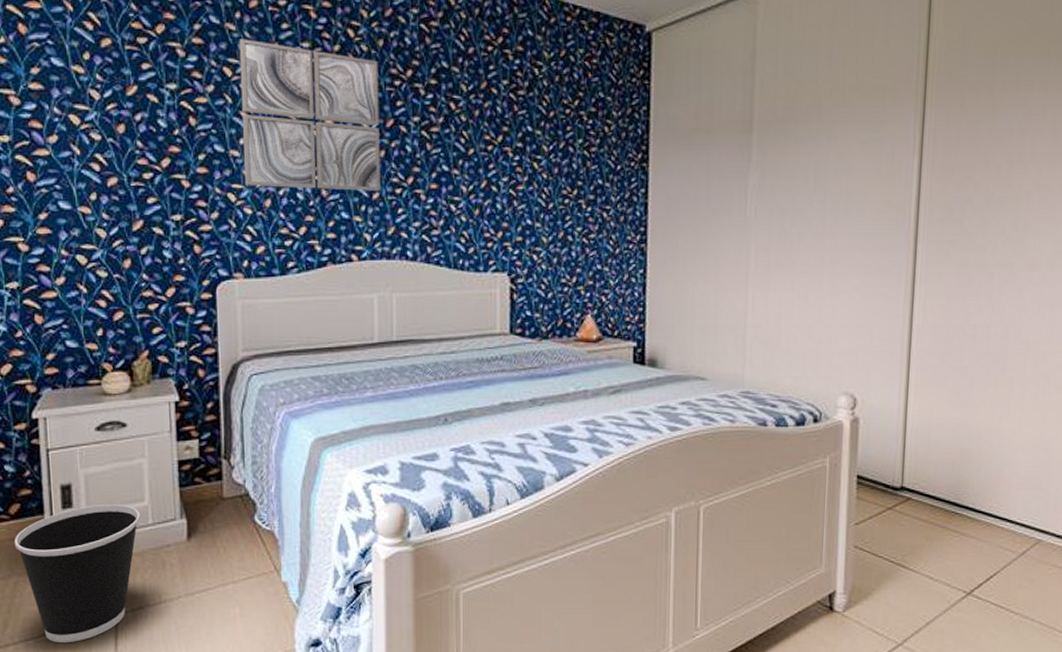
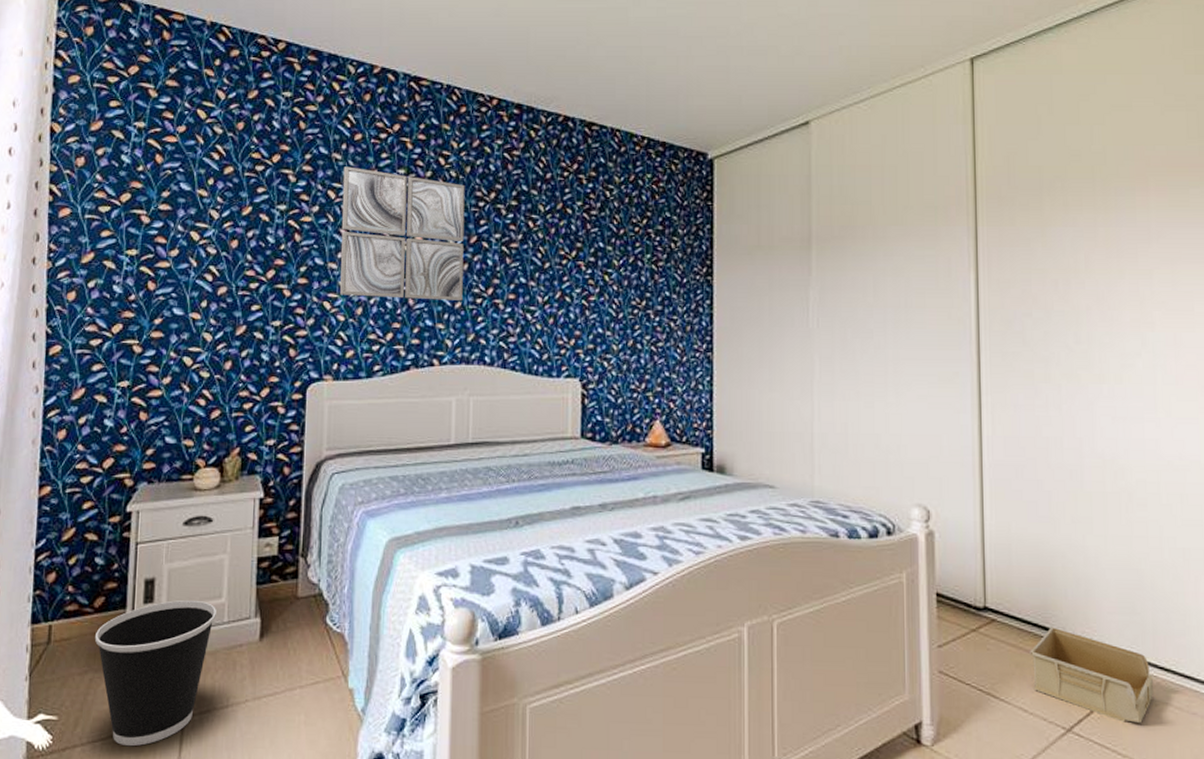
storage bin: none [940,503,1051,585] -> present [1030,627,1155,723]

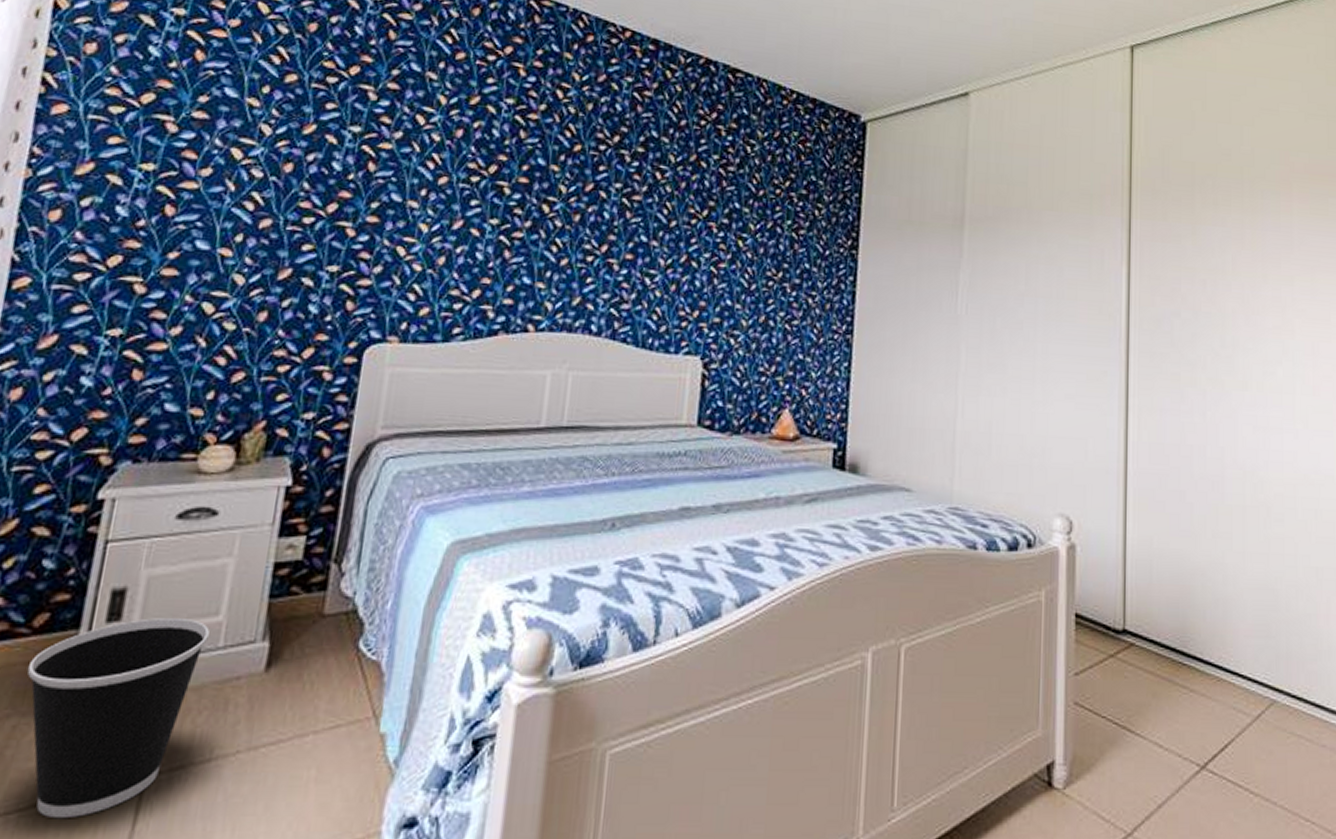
wall art: present [340,166,465,300] -> none [419,88,585,257]
storage bin: present [1030,627,1155,723] -> none [1167,652,1287,757]

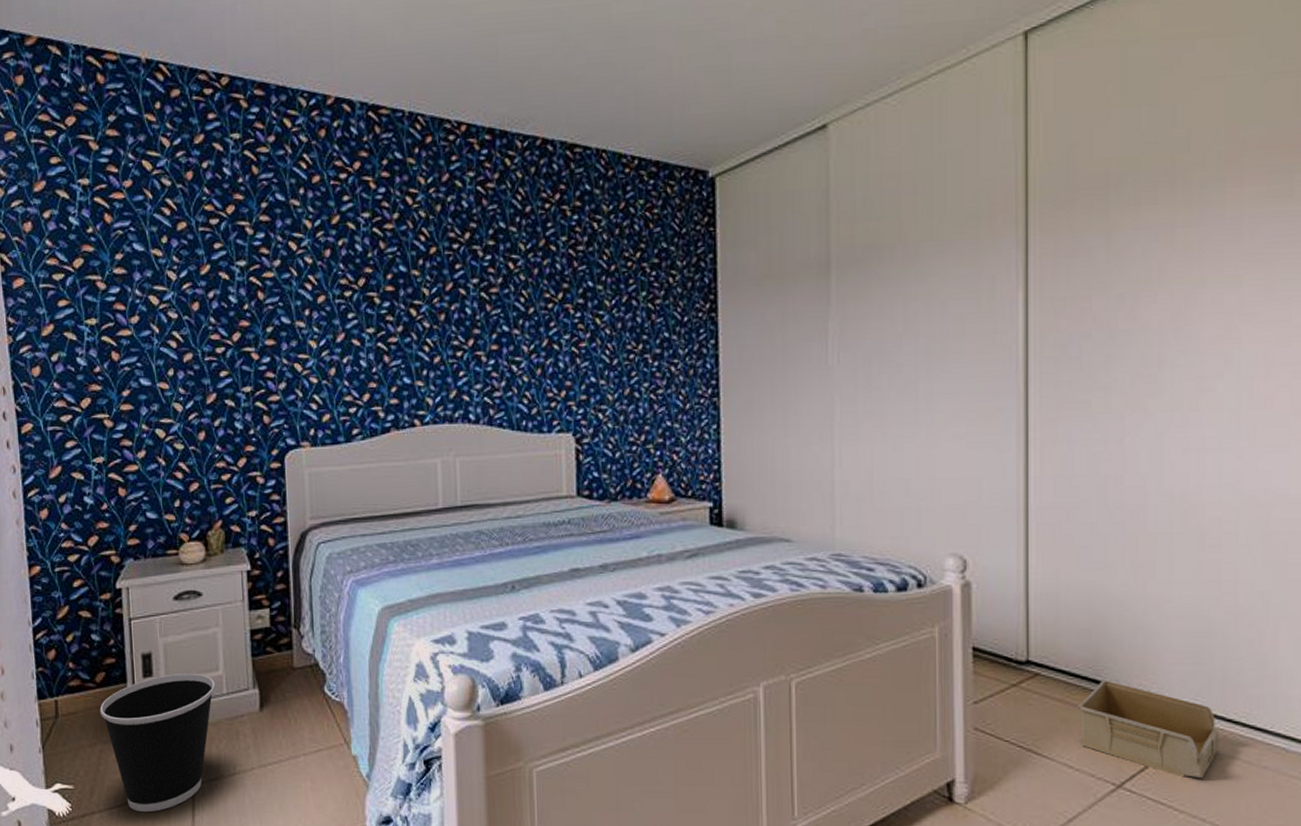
storage bin: none [1167,652,1287,757] -> present [1077,680,1220,778]

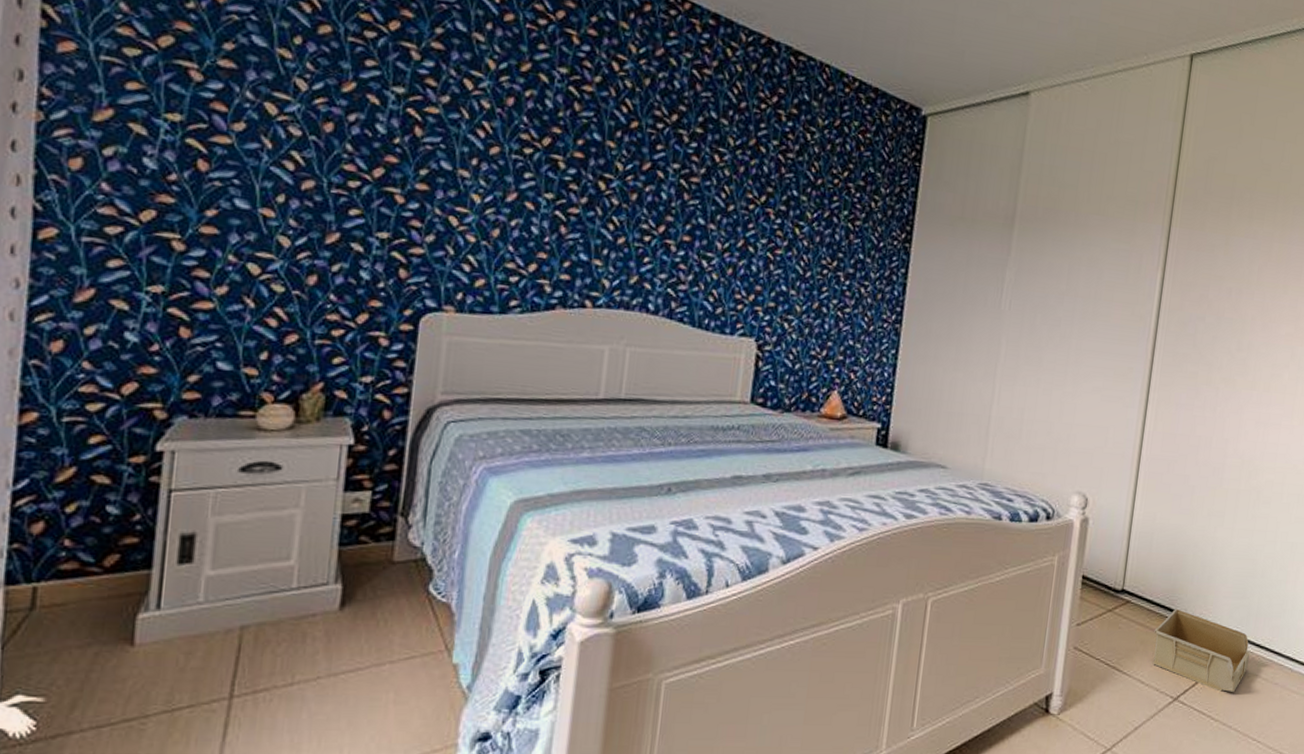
wastebasket: present [99,674,215,813] -> none [103,561,282,732]

